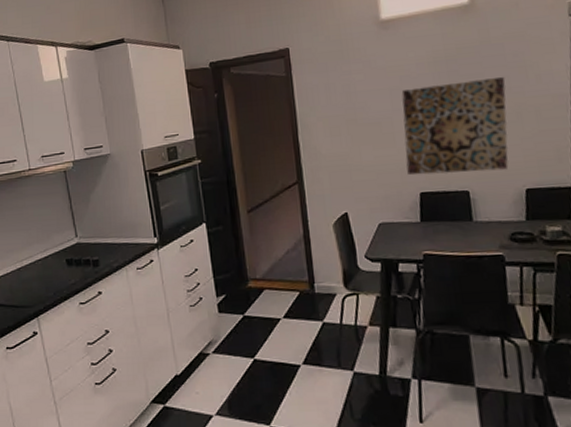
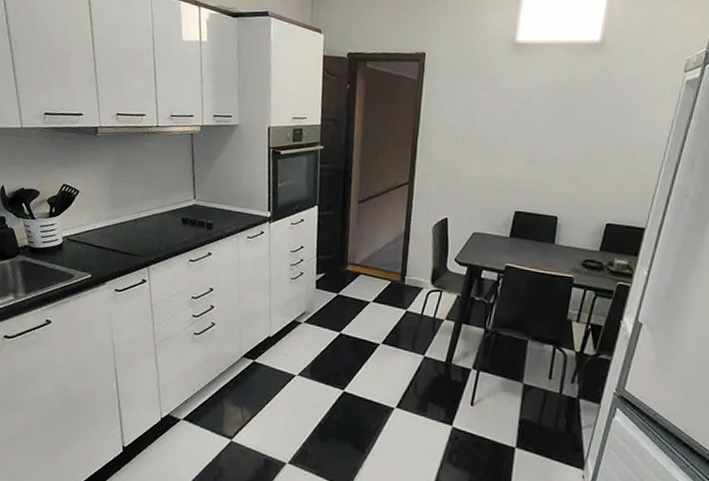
wall art: present [401,76,509,175] -> none [508,114,614,203]

